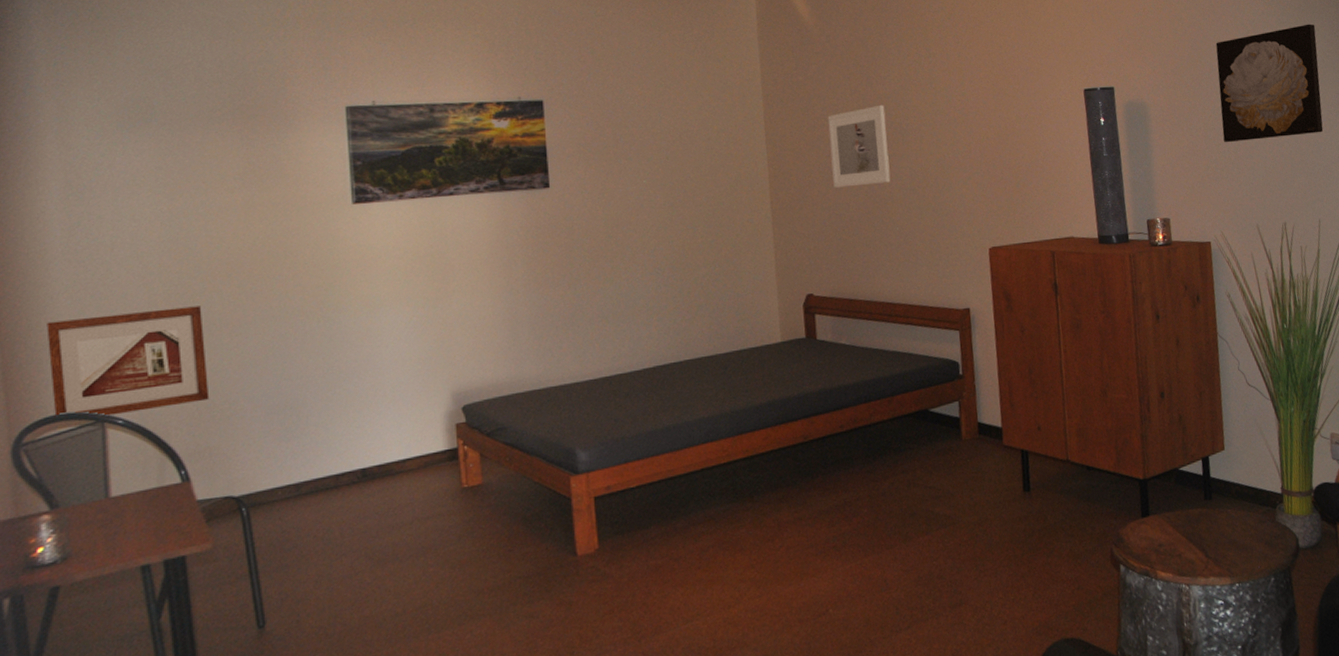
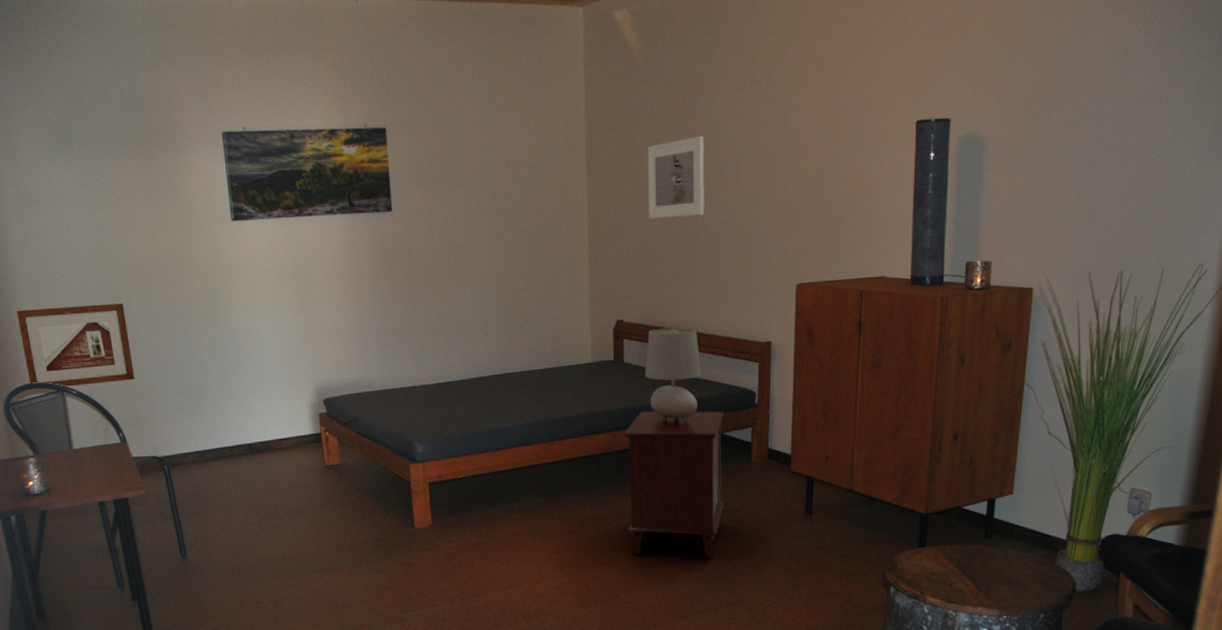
nightstand: none [822,385,937,560] -> present [624,411,724,558]
table lamp: none [840,298,901,403] -> present [645,327,702,424]
wall art: present [1215,24,1324,143] -> none [1067,44,1203,182]

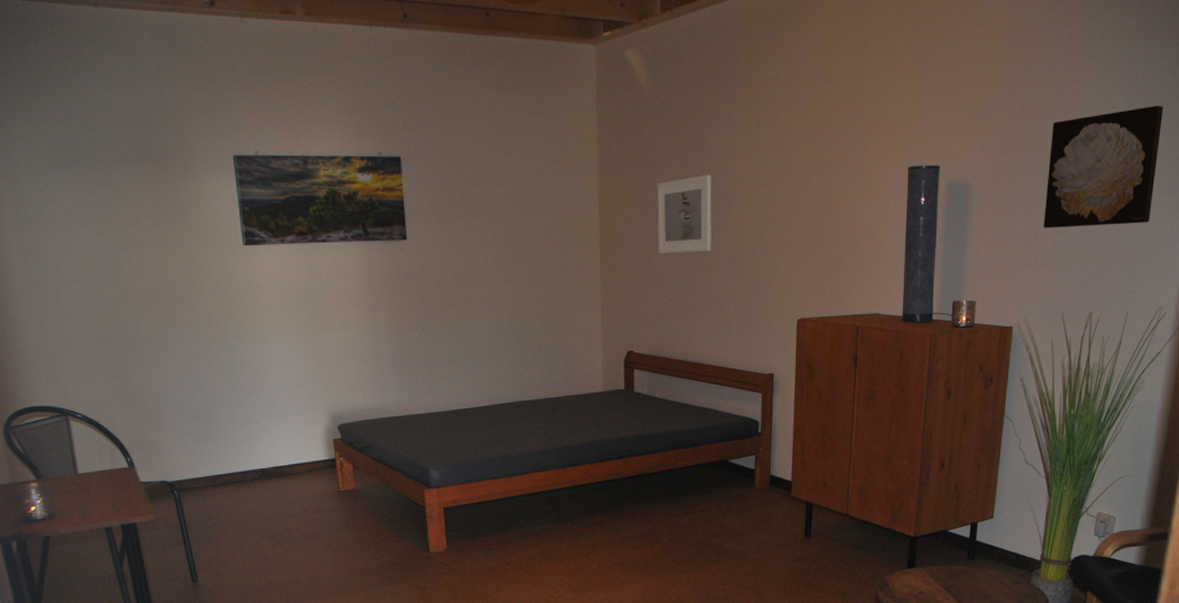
picture frame: present [16,303,135,387] -> none [17,326,143,410]
nightstand: present [624,411,724,558] -> none [634,439,729,580]
table lamp: present [645,327,702,424] -> none [654,359,708,451]
wall art: none [1067,44,1203,182] -> present [1044,105,1164,229]

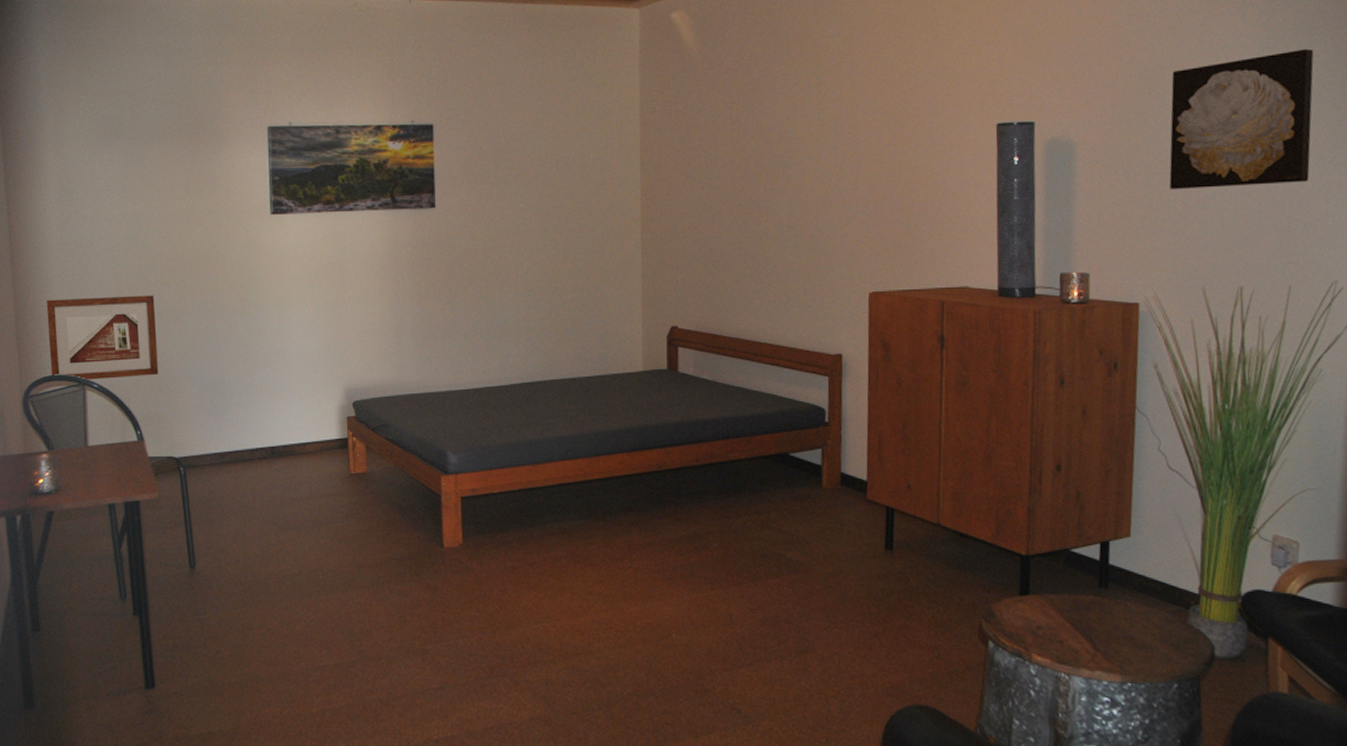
picture frame: none [17,326,143,410] -> present [46,295,159,380]
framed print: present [657,174,712,254] -> none [705,136,767,221]

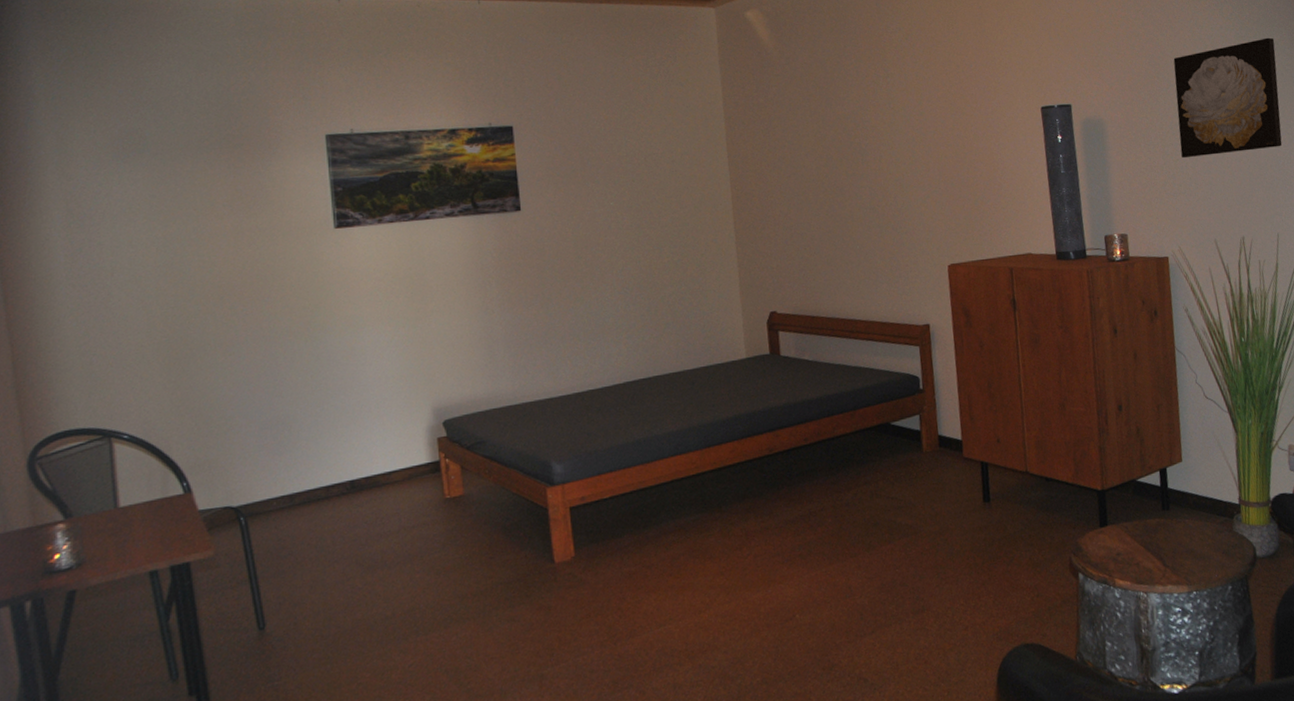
picture frame: present [46,295,159,380] -> none [55,327,207,432]

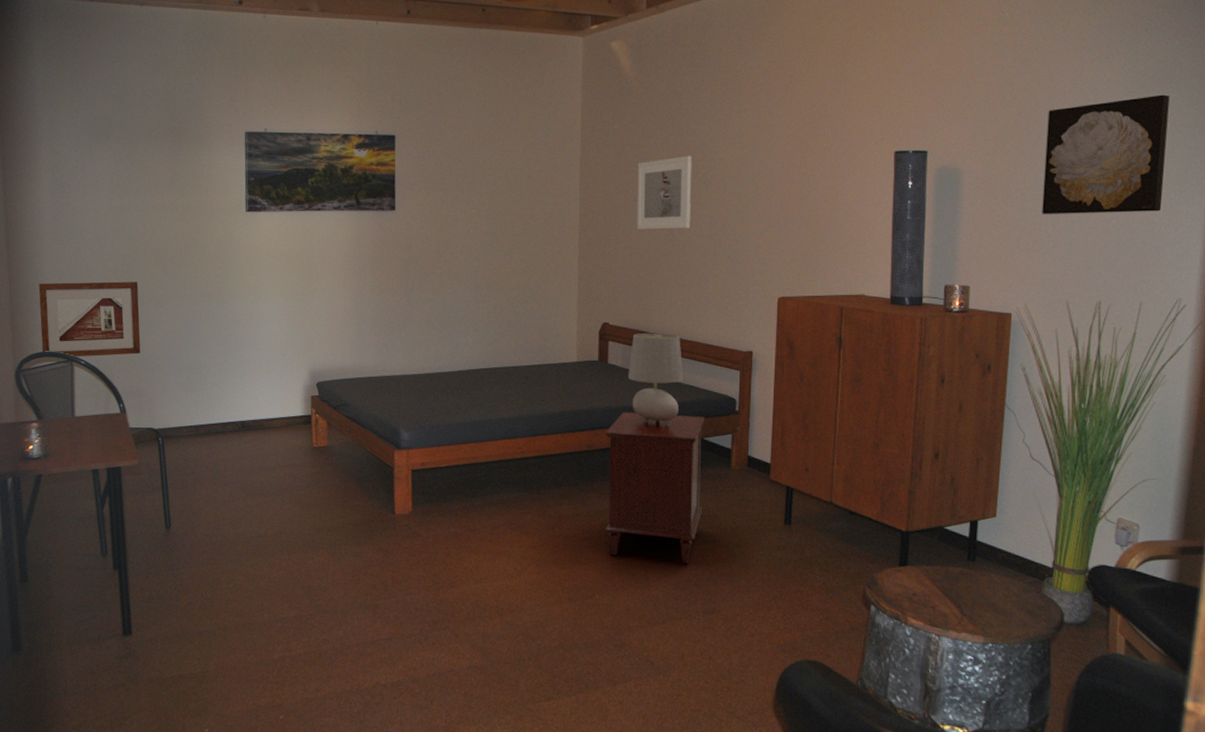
picture frame: none [55,327,207,432] -> present [38,281,141,357]
nightstand: none [786,400,899,568] -> present [605,412,705,564]
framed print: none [788,125,851,208] -> present [637,155,692,230]
table lamp: none [803,315,863,416] -> present [628,332,684,427]

